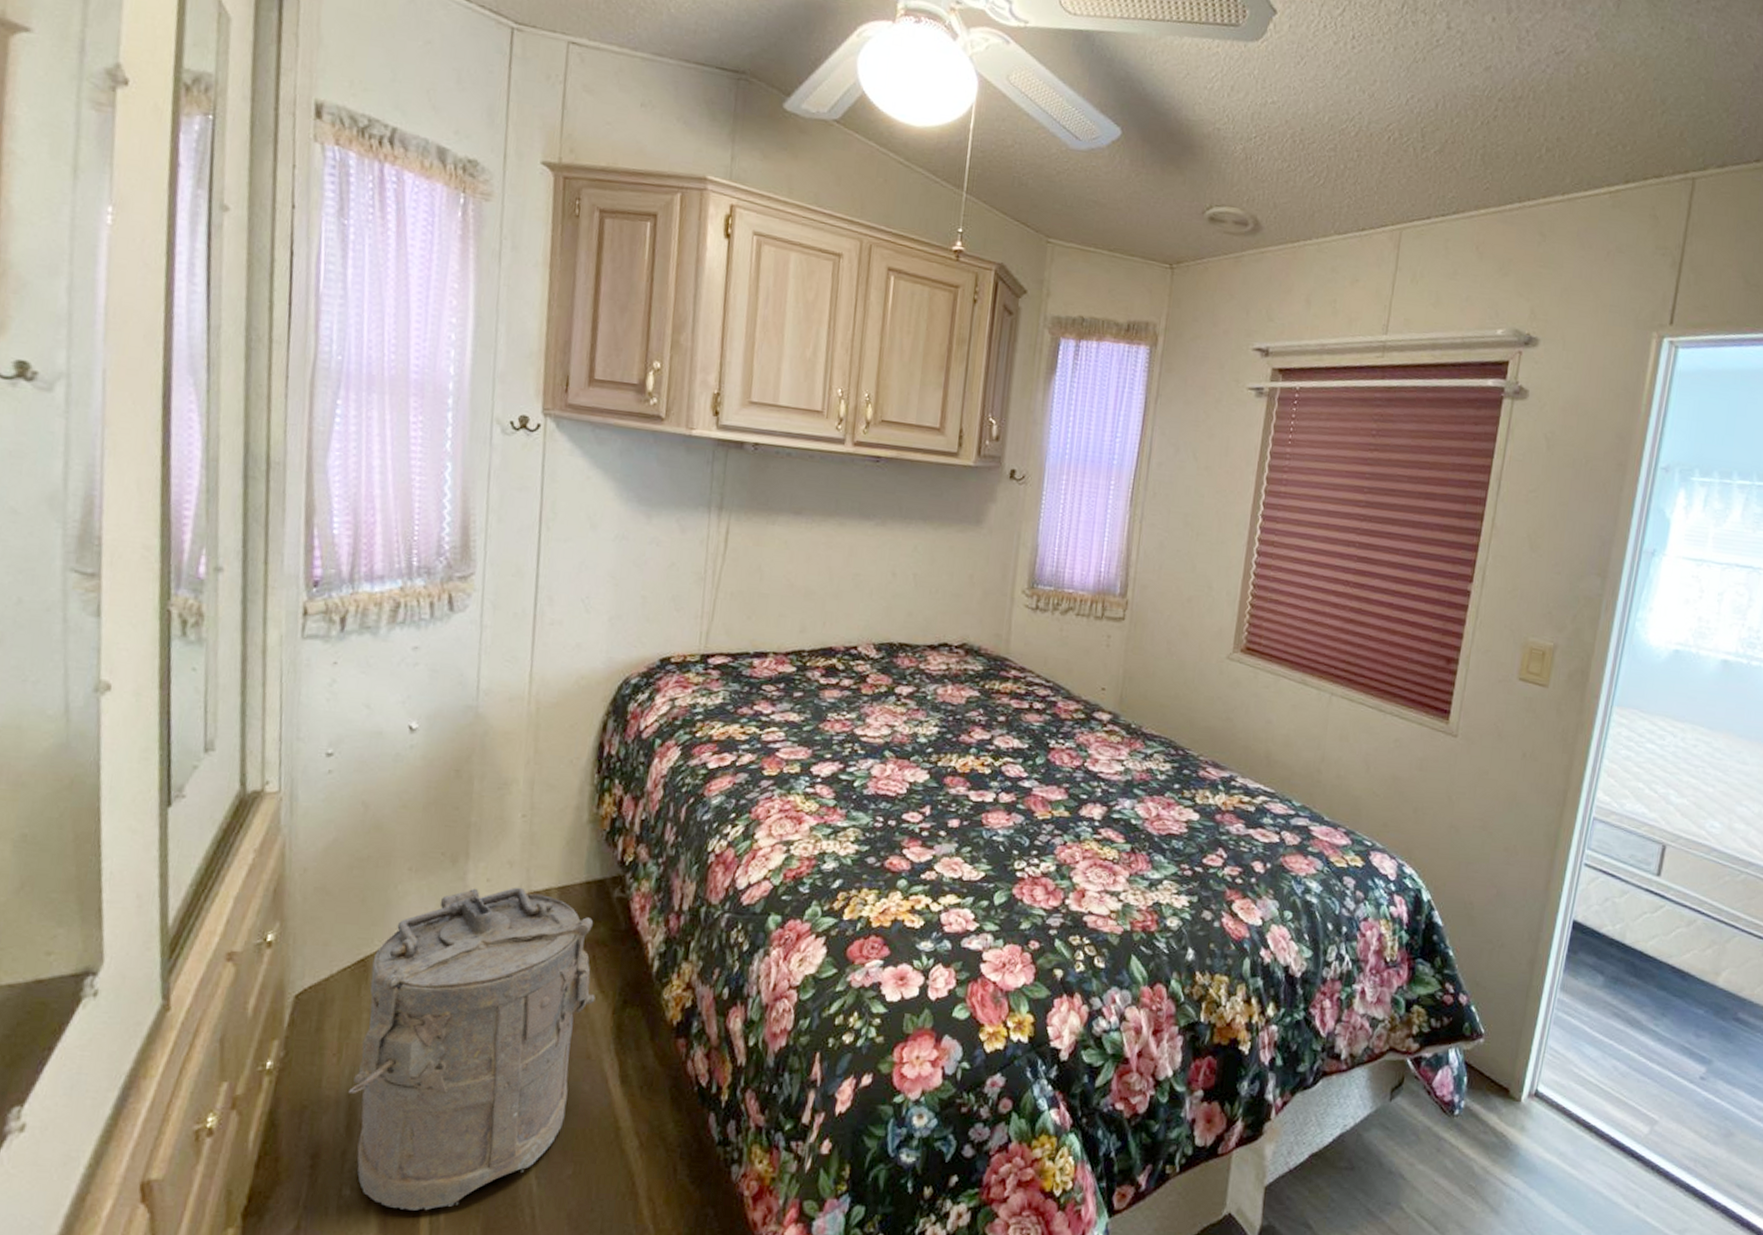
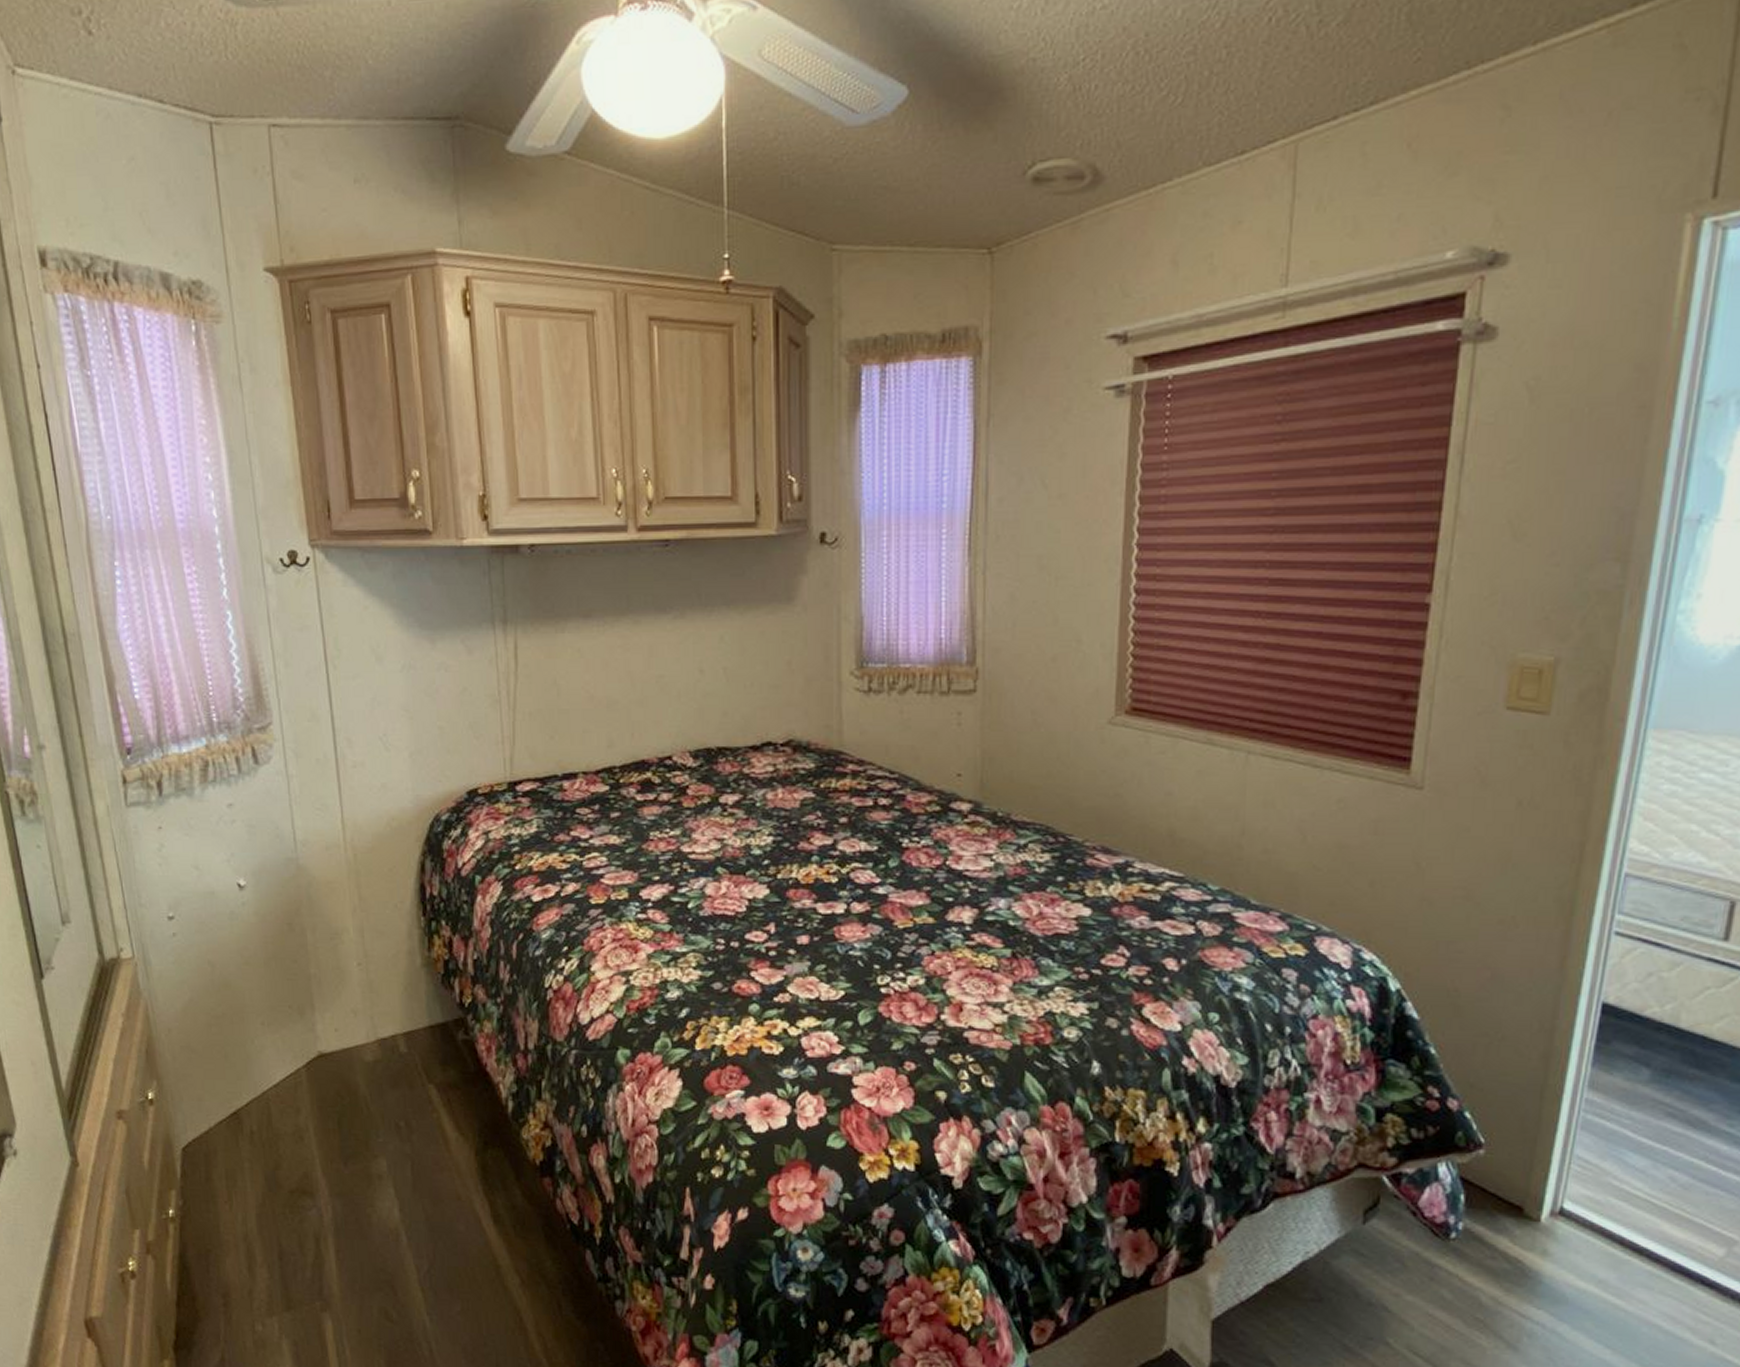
laundry hamper: present [347,887,596,1211] -> none [244,1035,456,1345]

